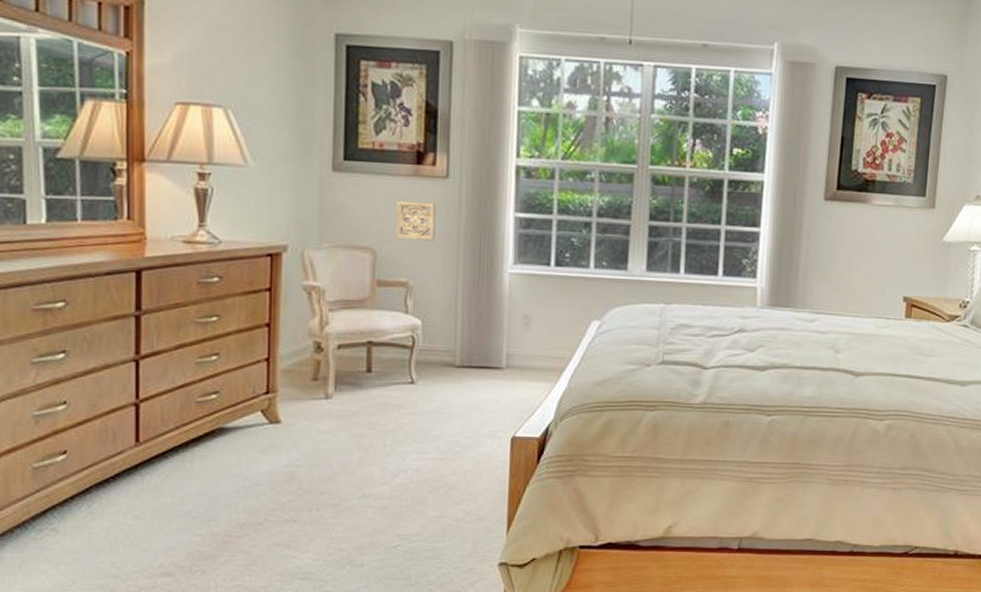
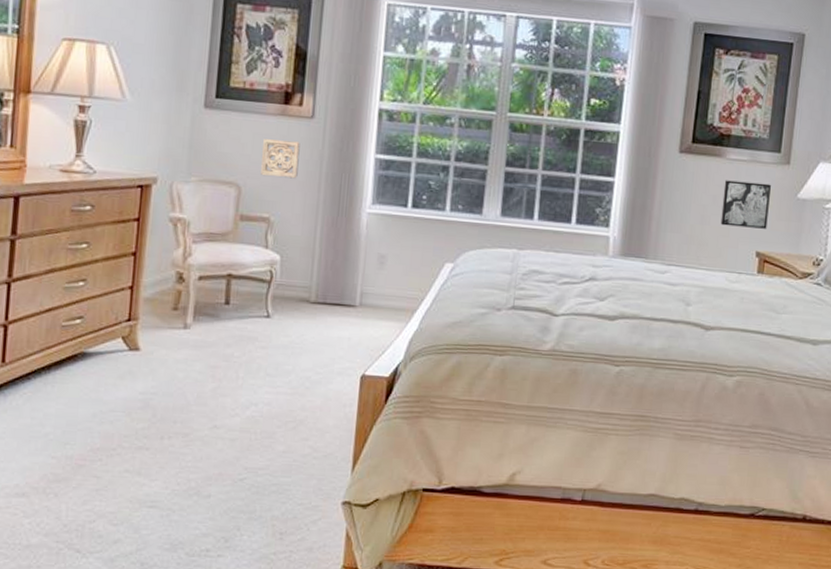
wall art: none [867,226,917,274] -> present [720,180,771,229]

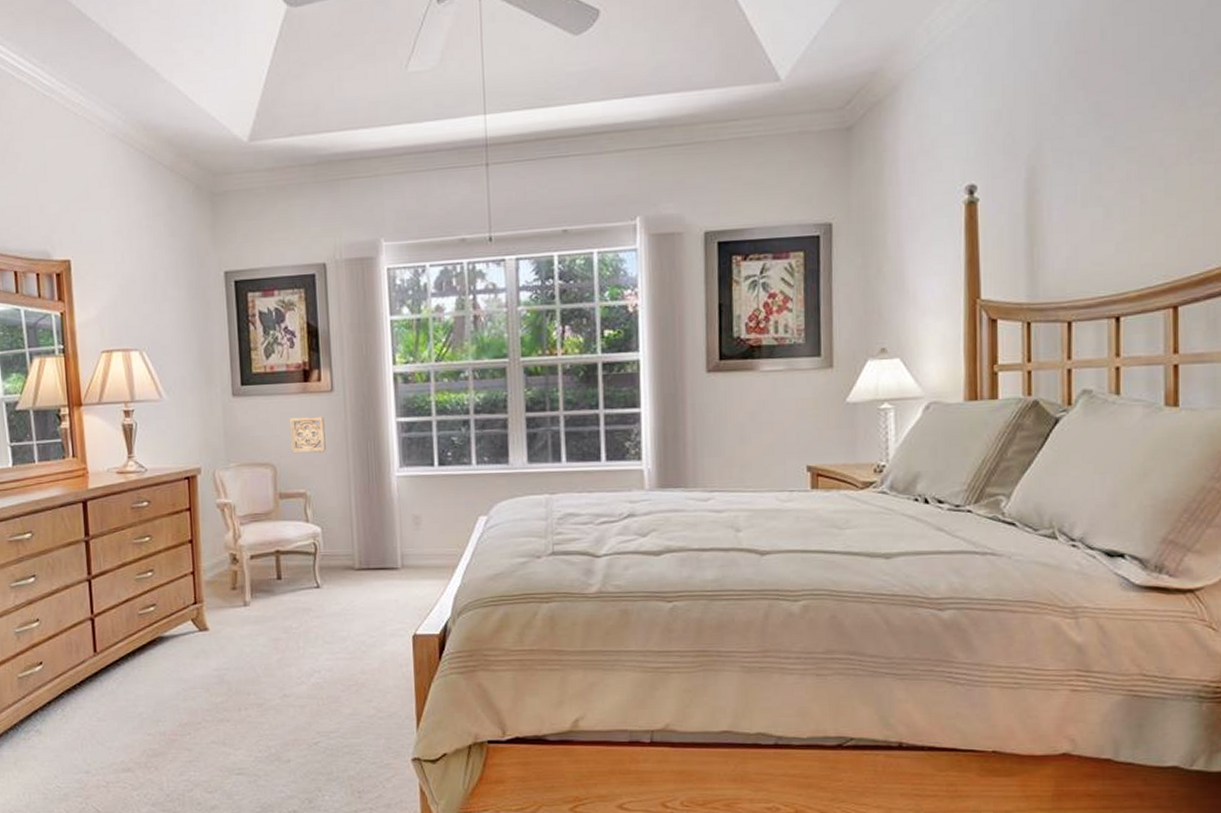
wall art: present [720,180,771,229] -> none [761,391,816,443]

